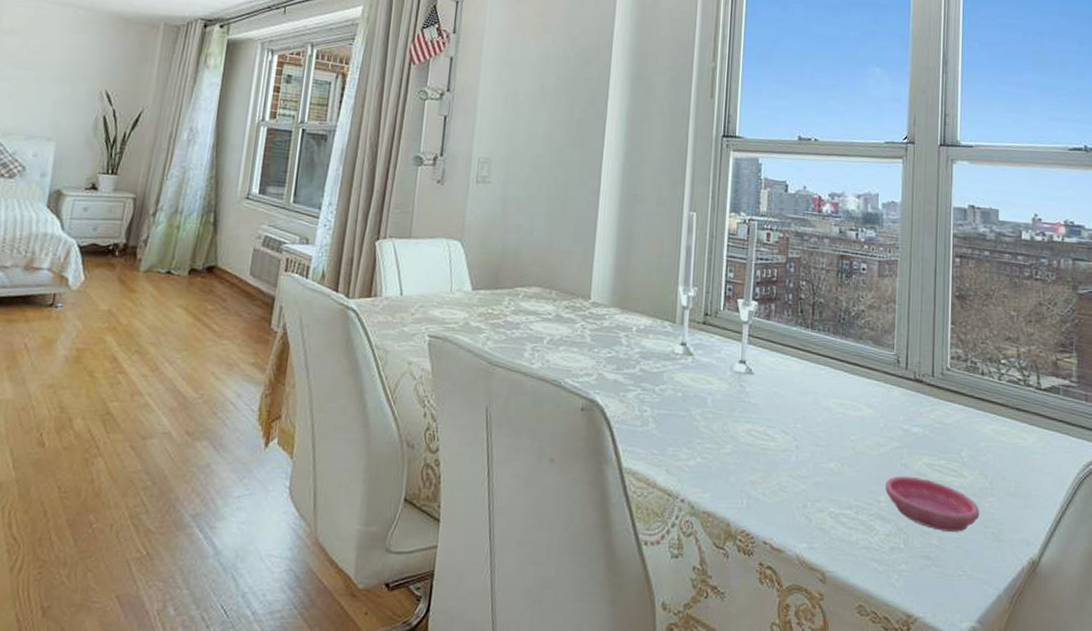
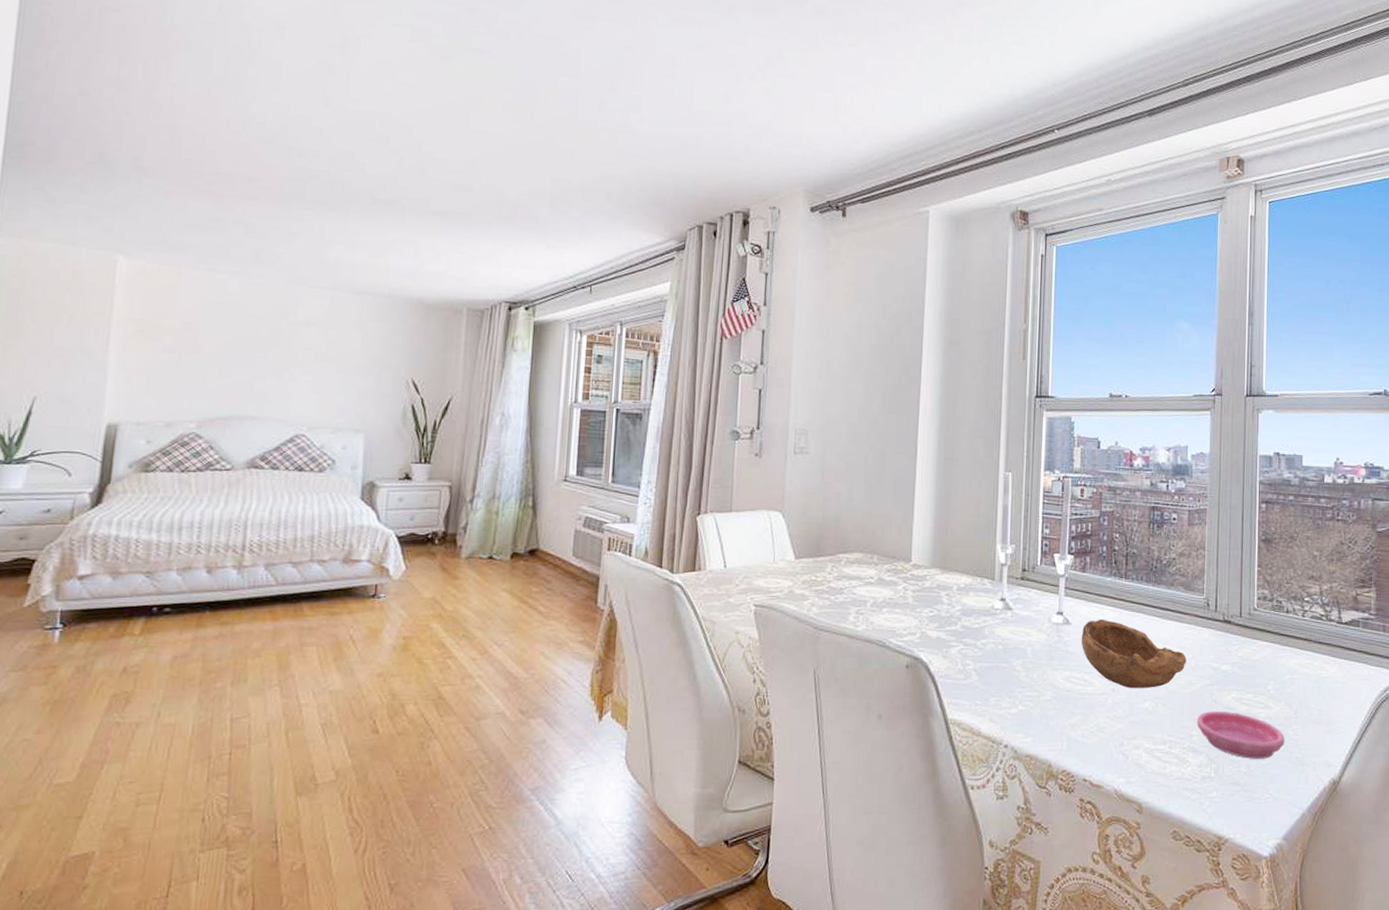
bowl: none [764,370,875,448] -> present [1081,619,1186,688]

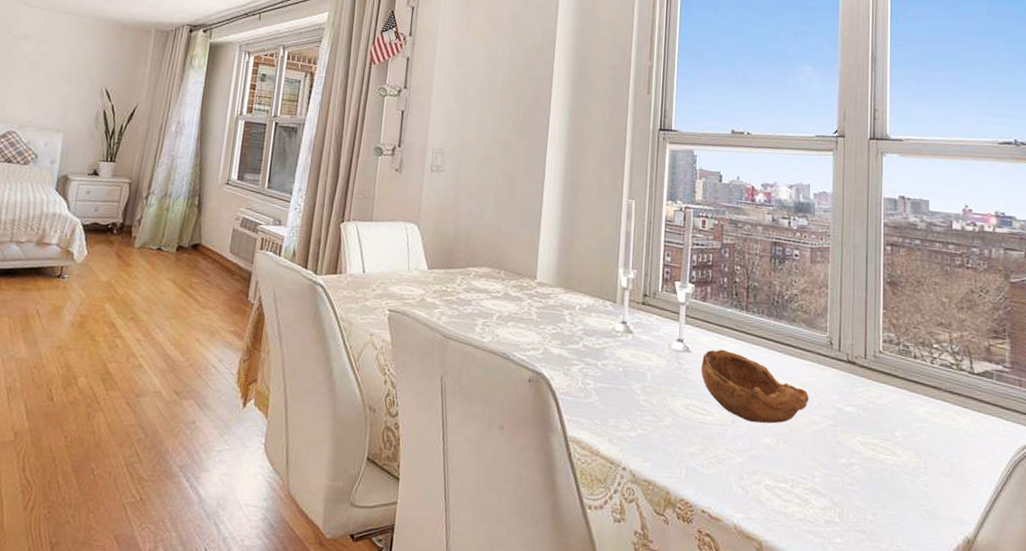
saucer: present [1197,711,1285,759] -> none [820,453,914,509]

